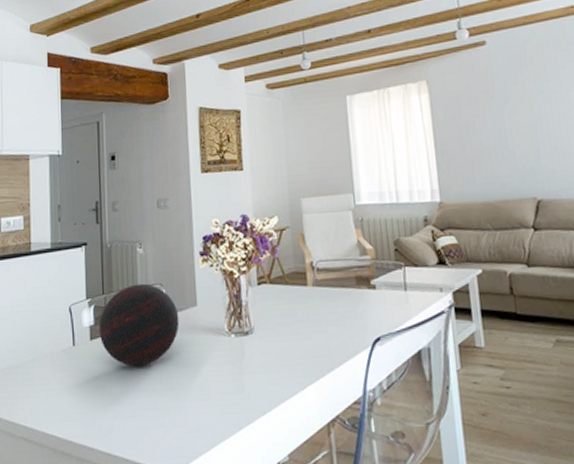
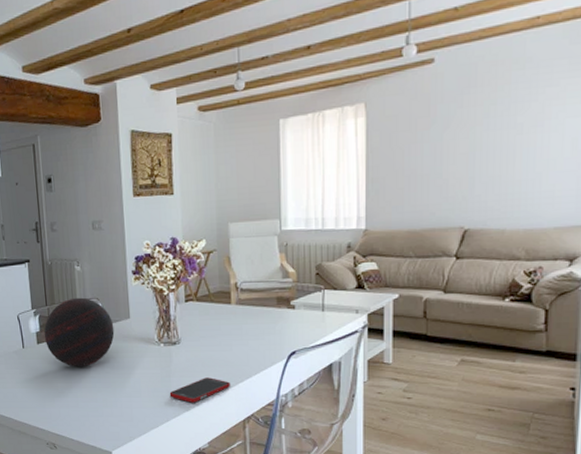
cell phone: none [242,372,312,405] -> present [169,377,231,403]

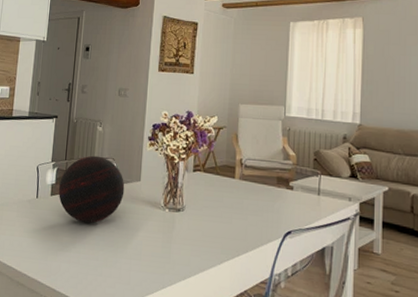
cell phone: present [169,377,231,403] -> none [168,247,228,272]

